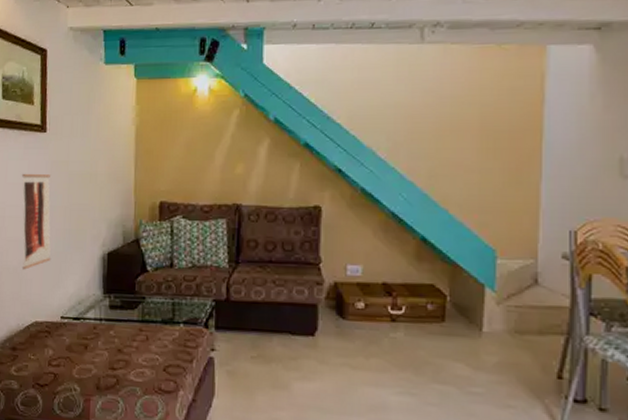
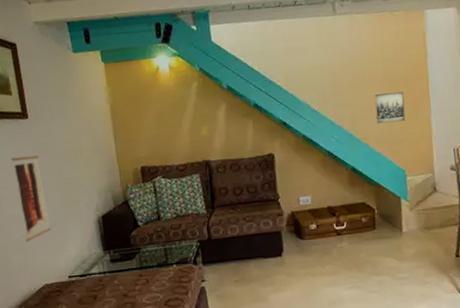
wall art: none [462,147,504,186] -> present [374,92,406,124]

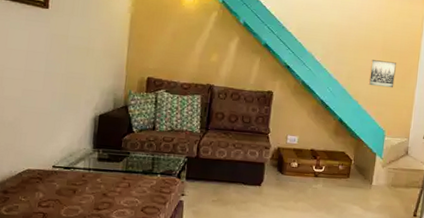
wall art: present [10,155,52,242] -> none [17,41,50,125]

